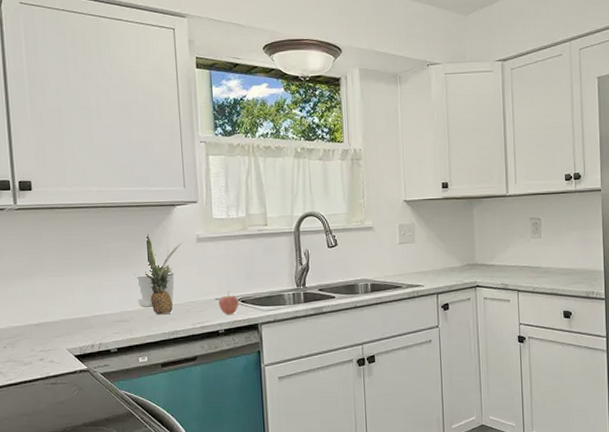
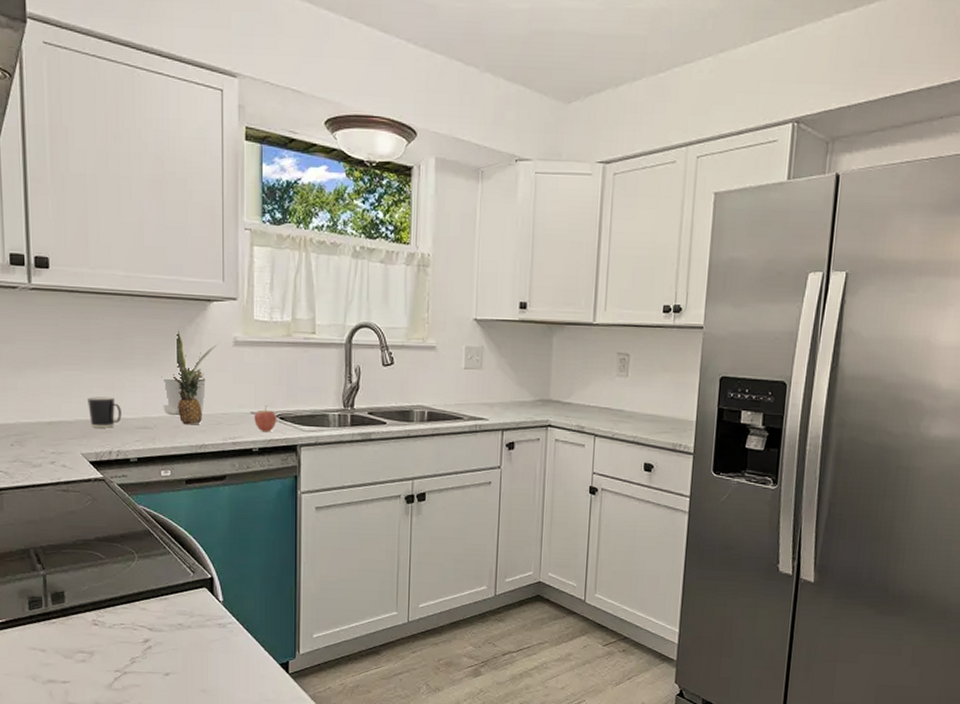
mug: none [70,297,102,325] -> present [88,396,122,428]

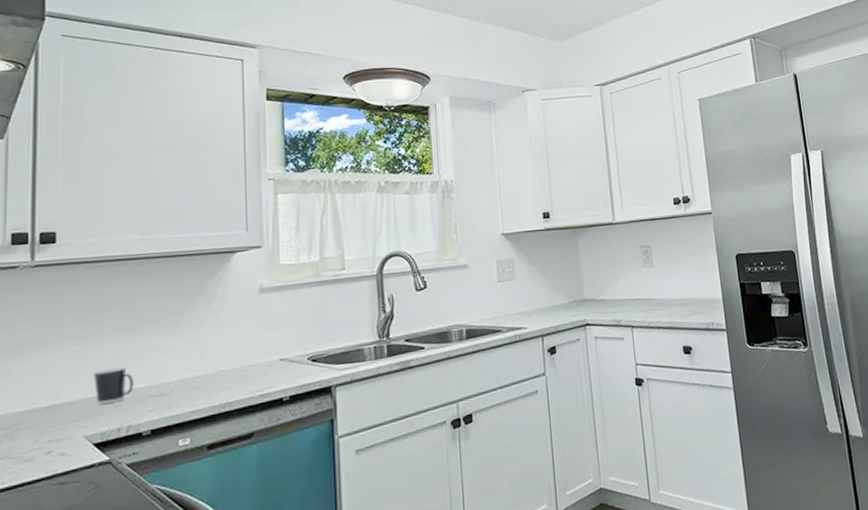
potted plant: present [161,330,218,416] -> none [179,286,242,377]
fruit: present [173,366,206,425] -> none [193,322,229,385]
fruit: present [254,405,277,433] -> none [284,349,309,379]

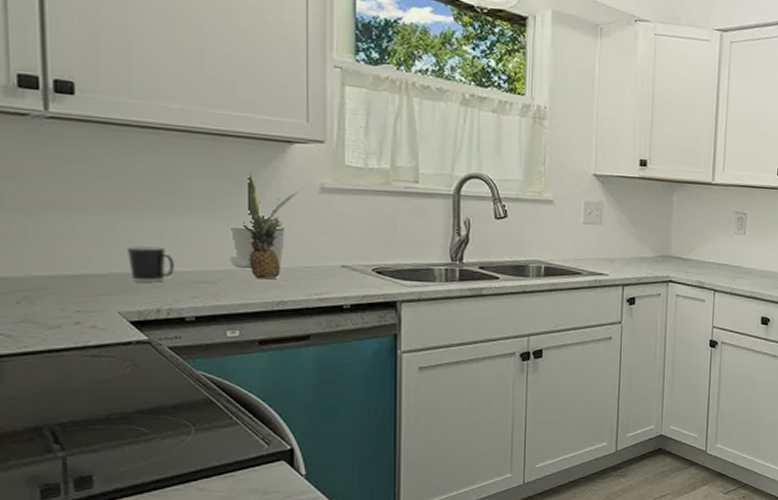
potted plant: none [179,286,242,377] -> present [227,173,300,270]
fruit: none [193,322,229,385] -> present [243,213,285,280]

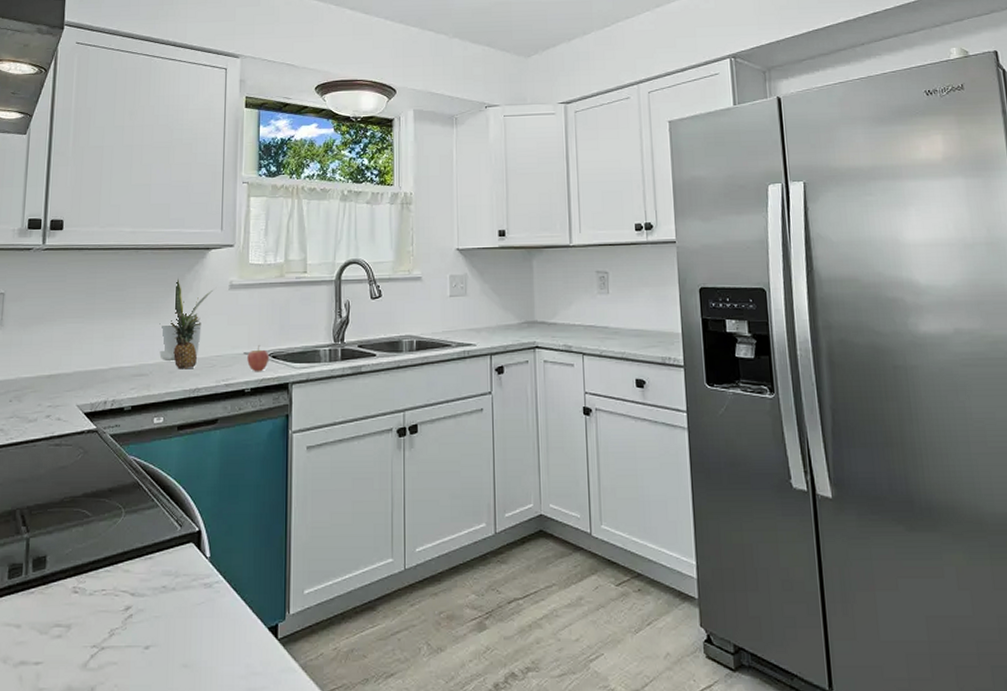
mug: present [128,246,174,283] -> none [87,347,119,378]
fruit: none [345,258,373,288] -> present [247,345,270,372]

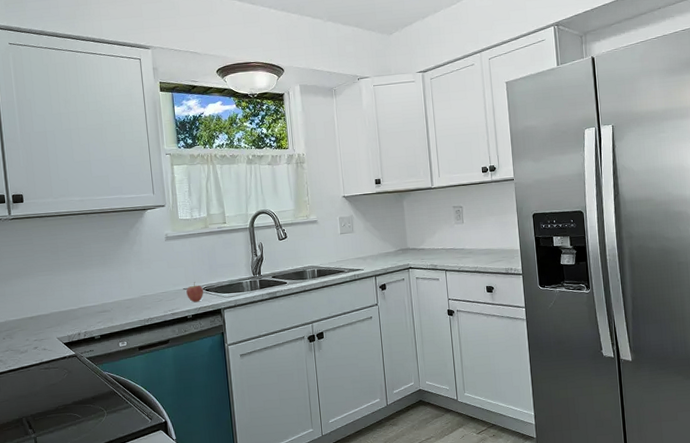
potted plant: present [158,278,214,362] -> none [113,235,154,300]
fruit: present [171,312,202,370] -> none [122,261,148,305]

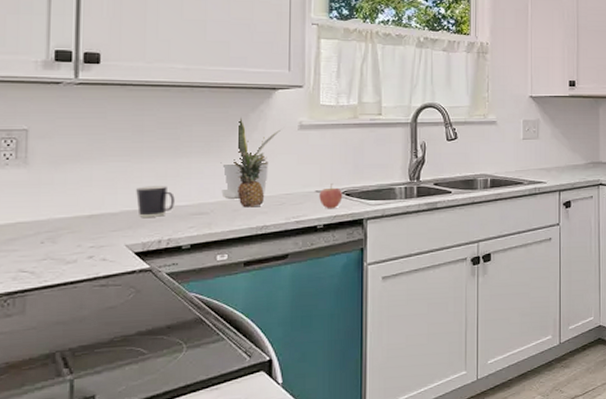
mug: none [59,291,86,317] -> present [136,186,175,217]
potted plant: none [113,235,154,300] -> present [220,118,282,200]
fruit: none [122,261,148,305] -> present [234,151,269,208]

